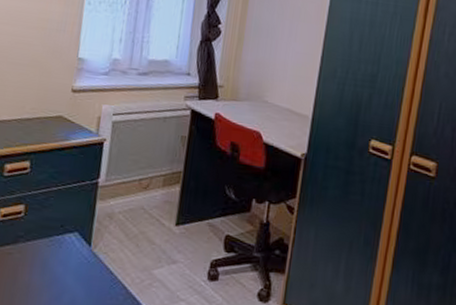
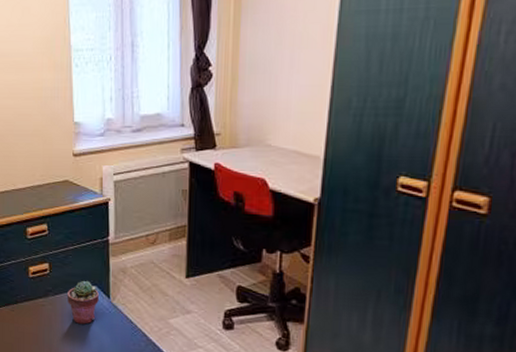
potted succulent: none [40,225,79,276] -> present [68,280,99,324]

